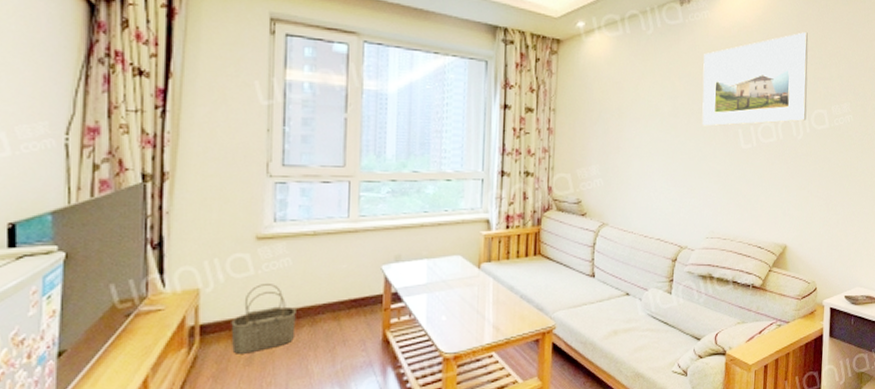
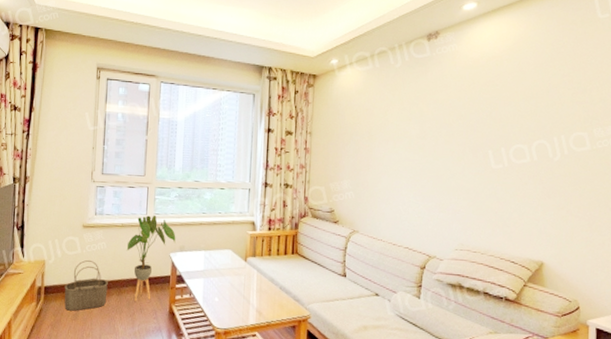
house plant: none [321,218,389,331] -> present [126,215,176,301]
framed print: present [702,32,809,126] -> none [450,59,565,148]

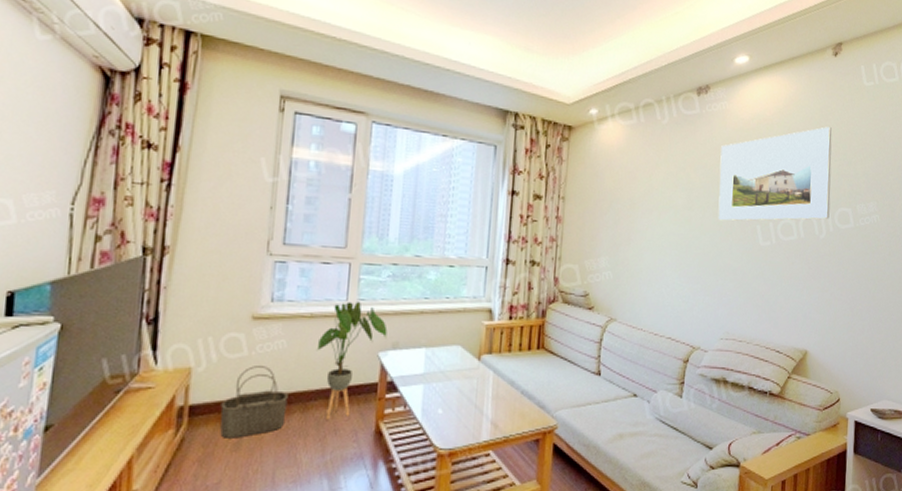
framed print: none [450,59,565,148] -> present [718,127,832,221]

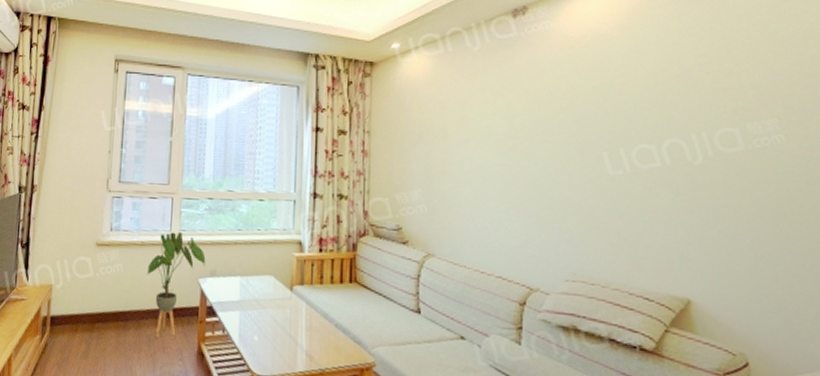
wicker basket: present [220,366,288,438] -> none [73,285,125,348]
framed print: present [718,127,832,221] -> none [547,35,706,149]

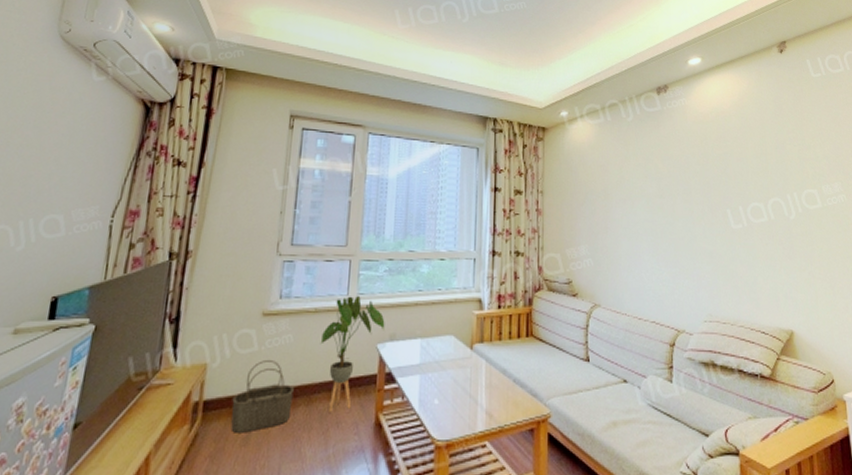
wicker basket: none [73,285,125,348] -> present [231,360,294,433]

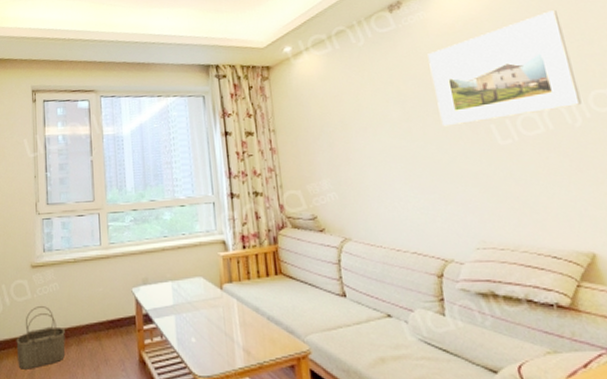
house plant: present [320,296,385,412] -> none [82,246,137,351]
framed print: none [684,116,797,207] -> present [428,10,582,127]

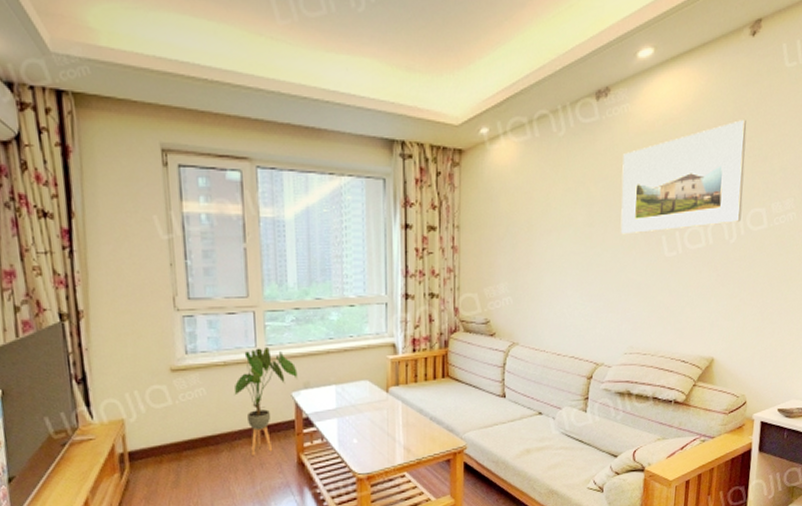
wicker basket: present [16,306,66,369] -> none [156,413,216,478]
house plant: none [82,246,137,351] -> present [234,347,298,455]

